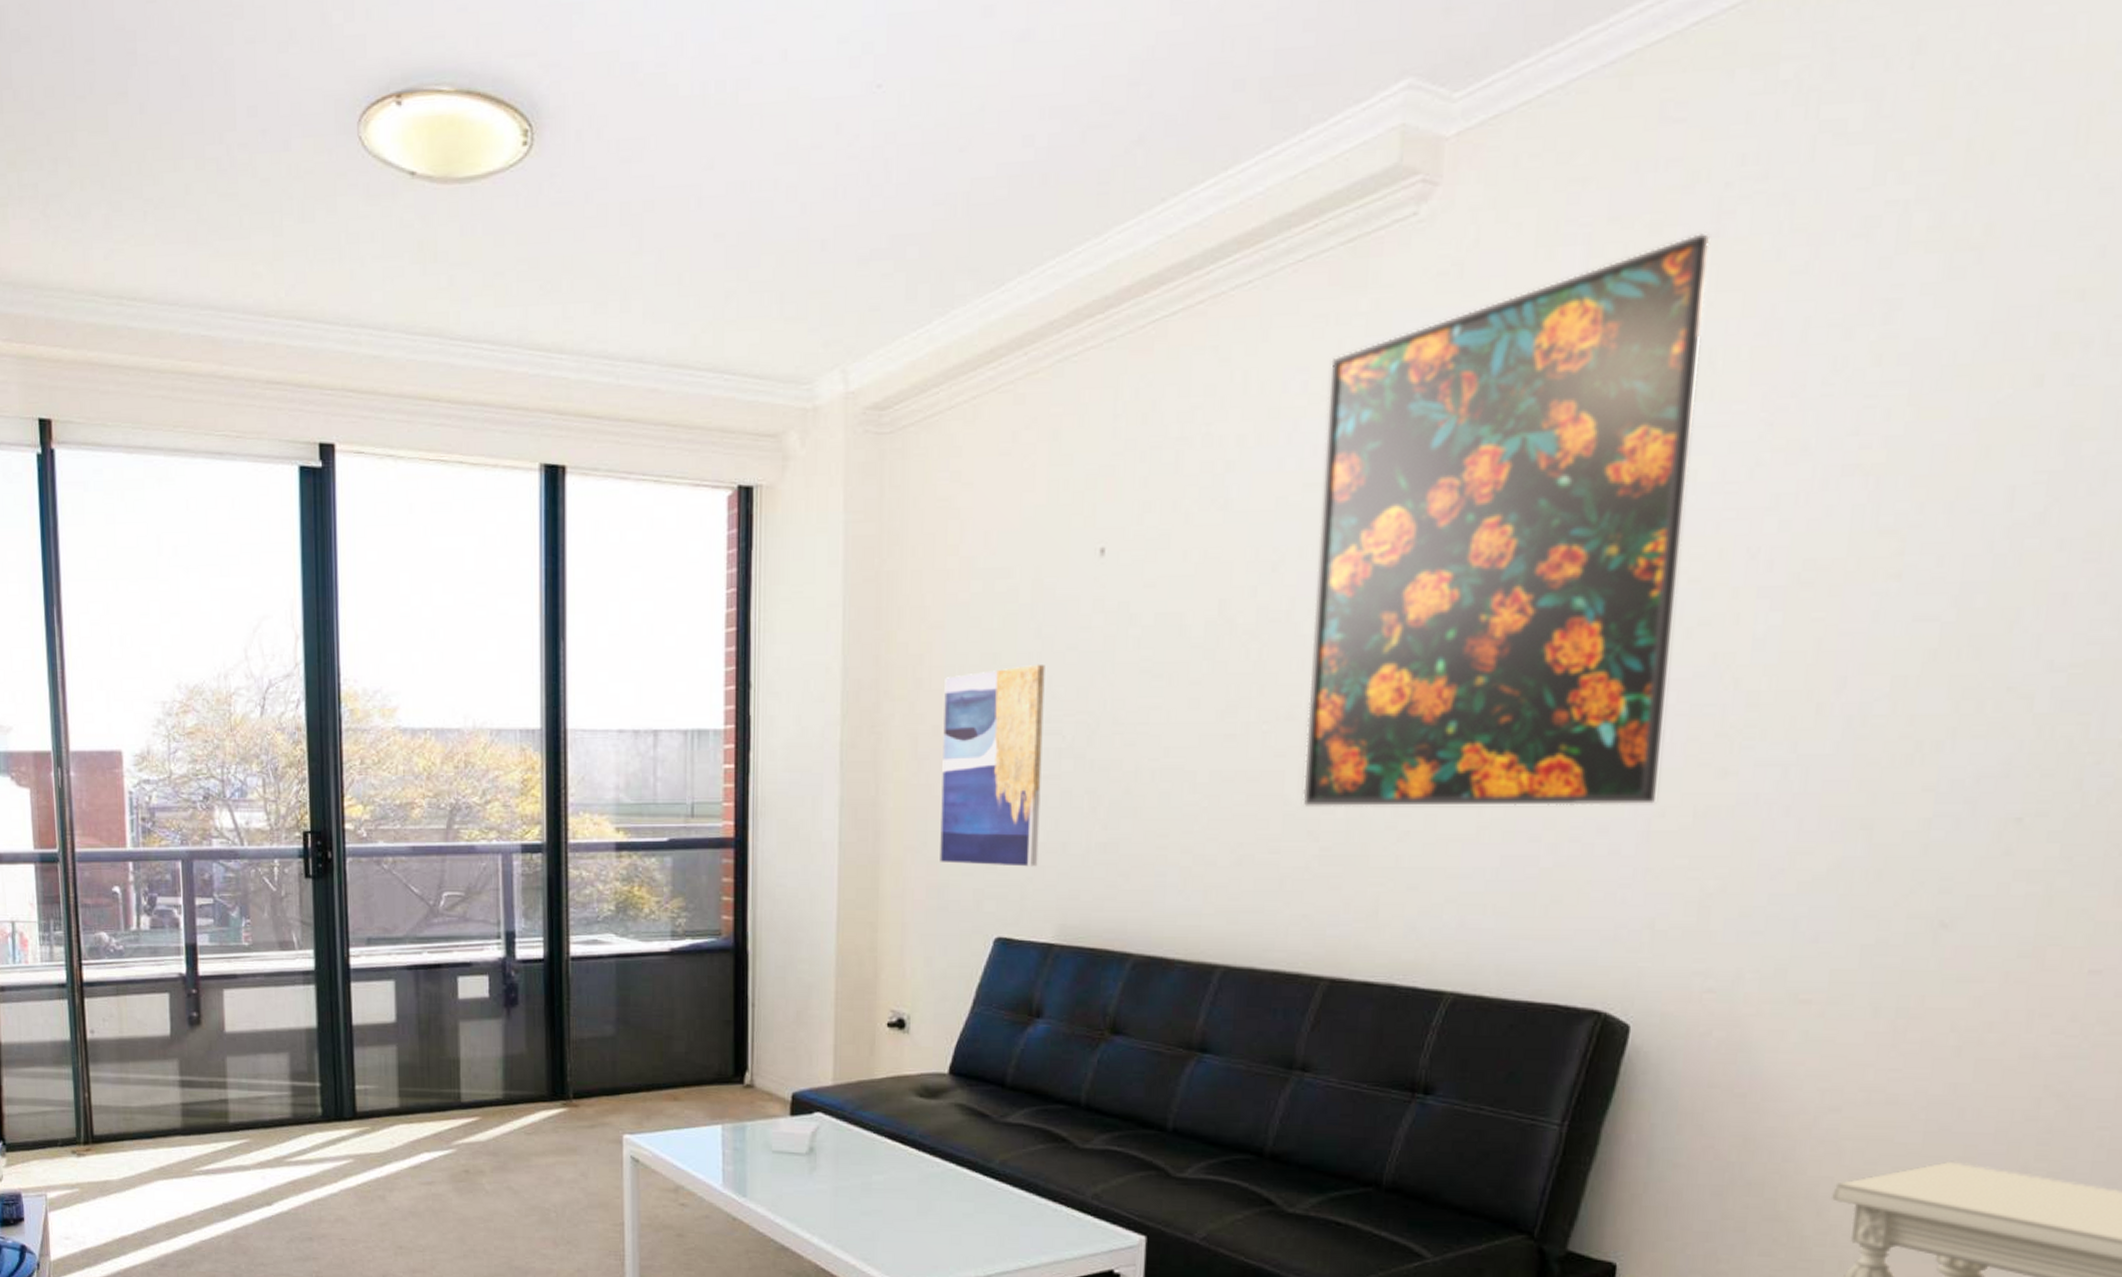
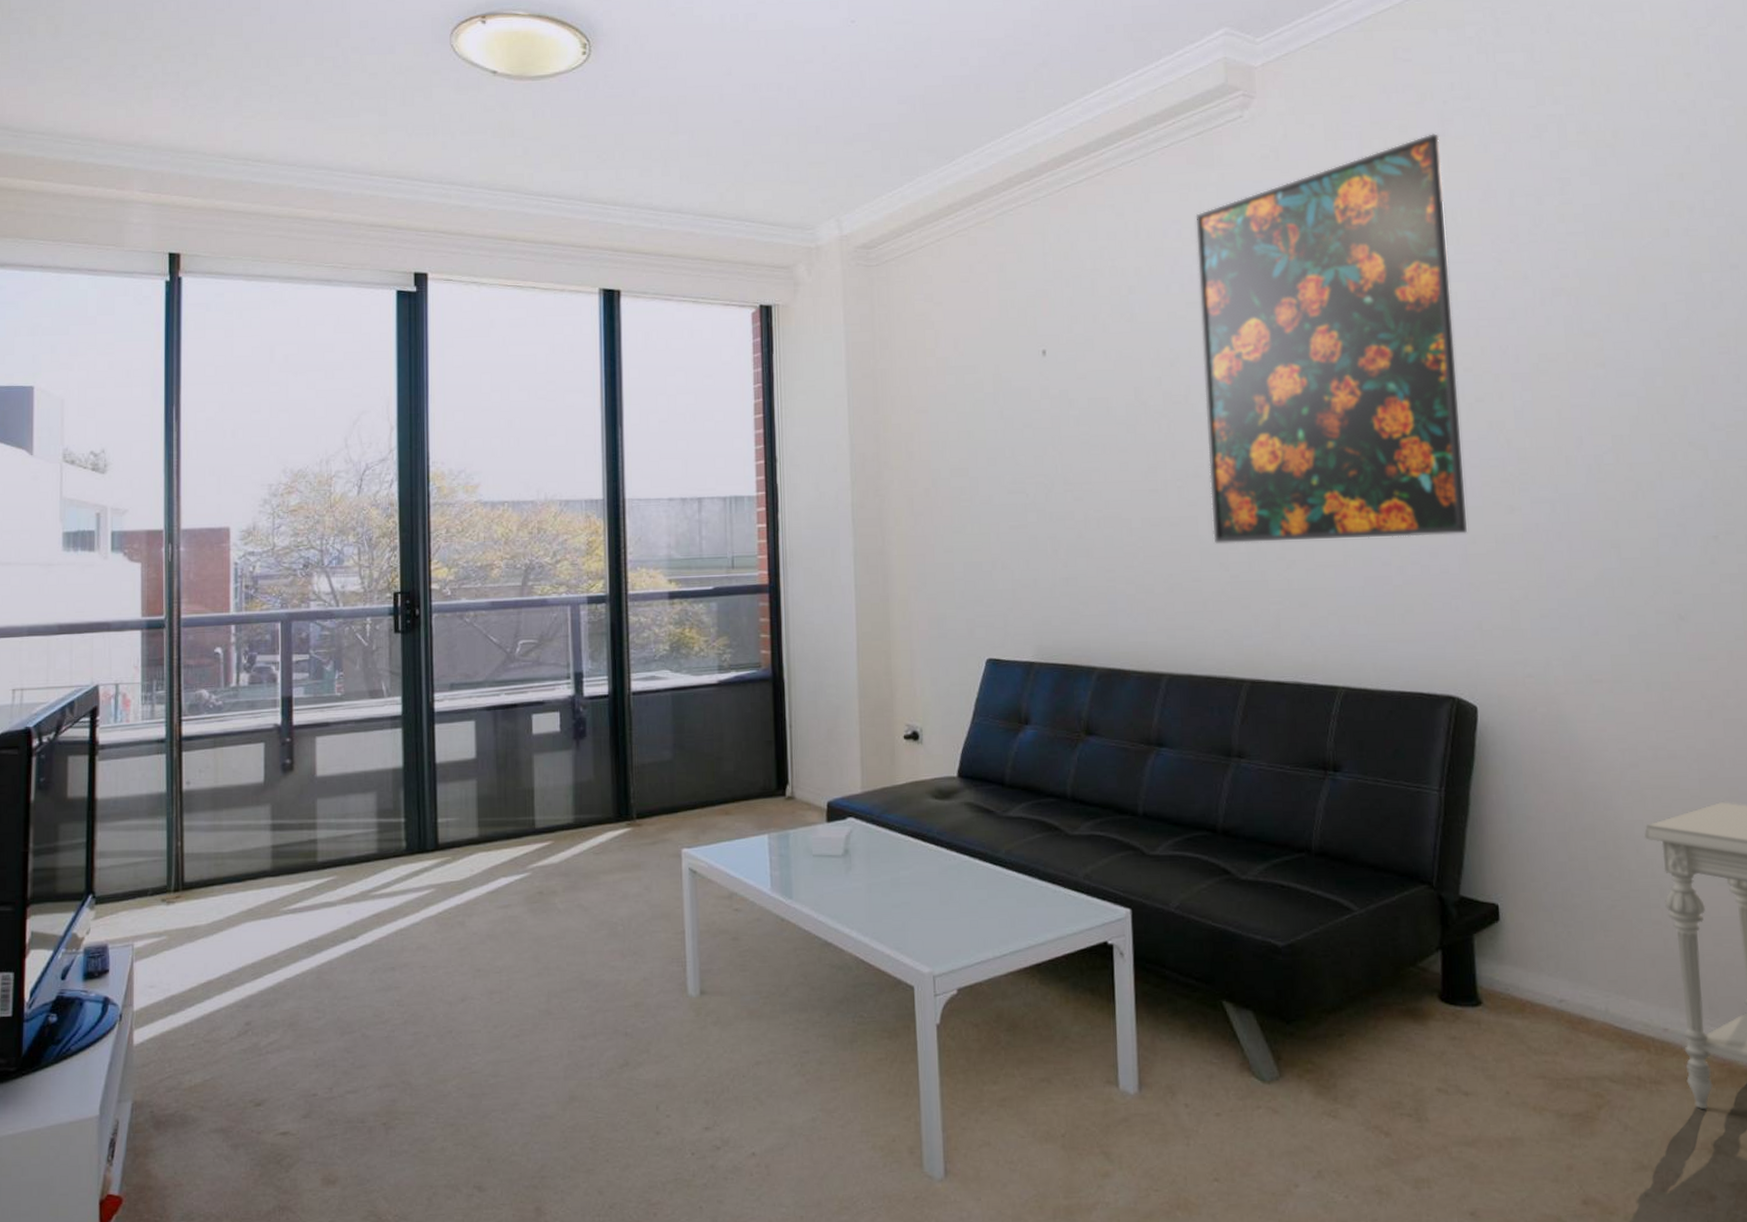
wall art: present [940,664,1045,867] -> none [931,438,1016,600]

